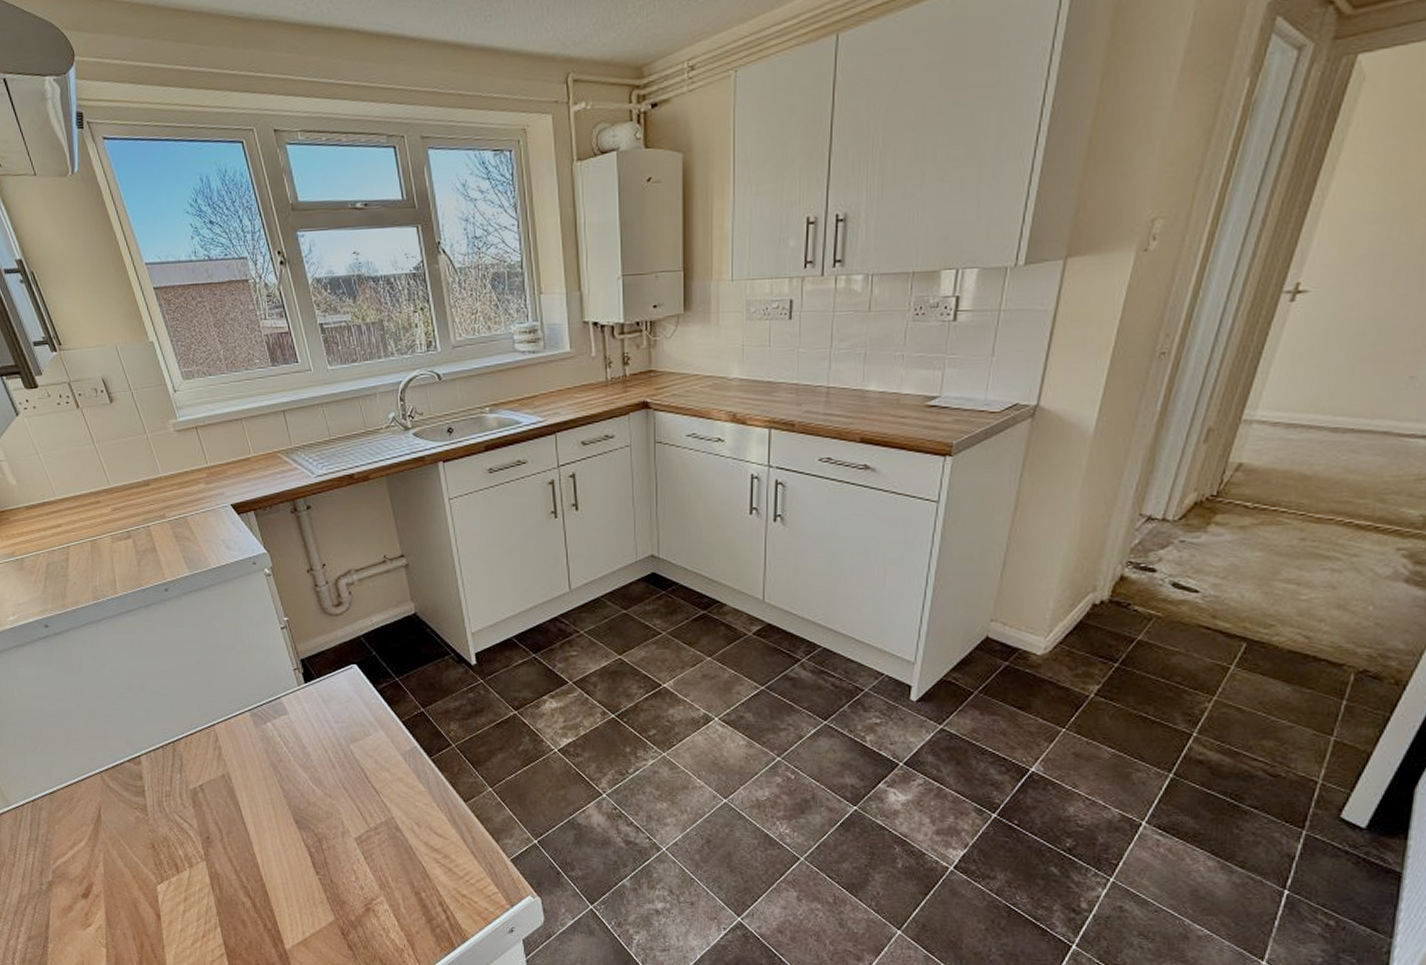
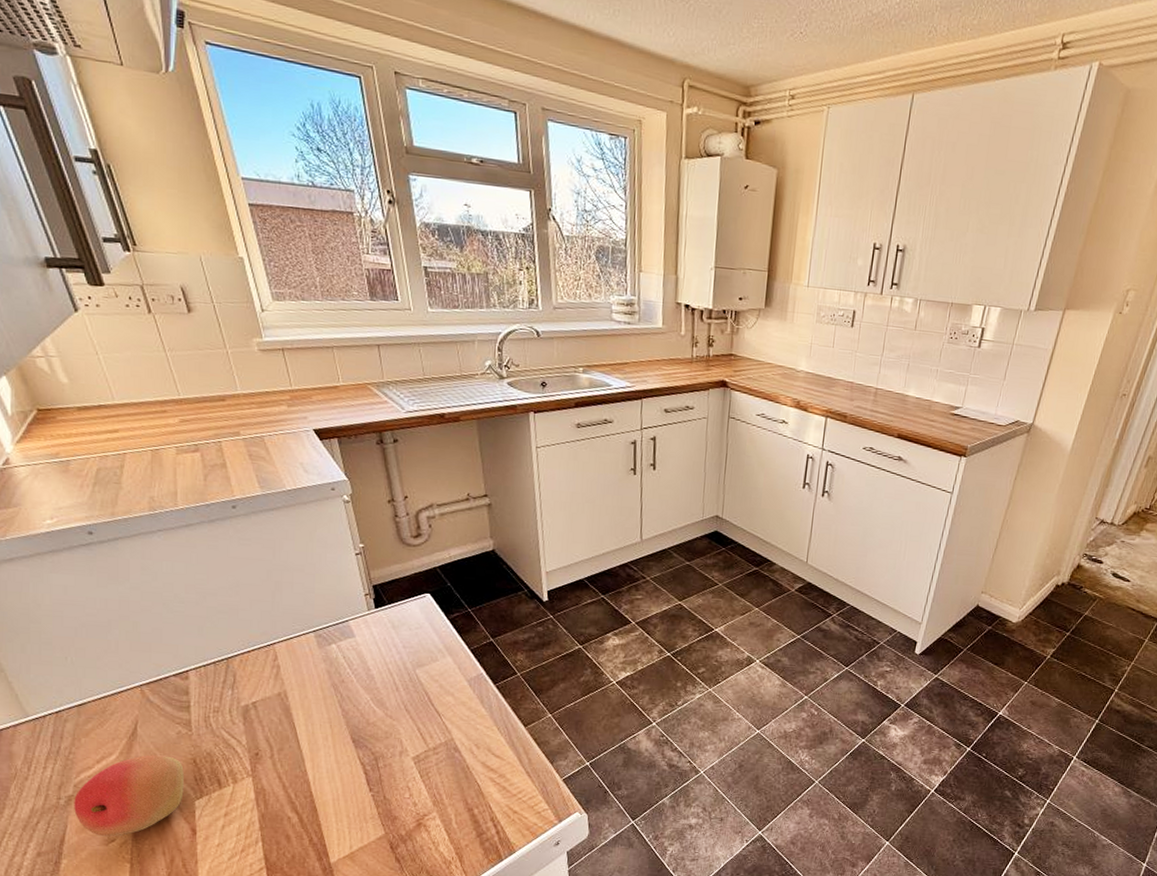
fruit: none [54,840,146,922] -> present [74,755,184,837]

